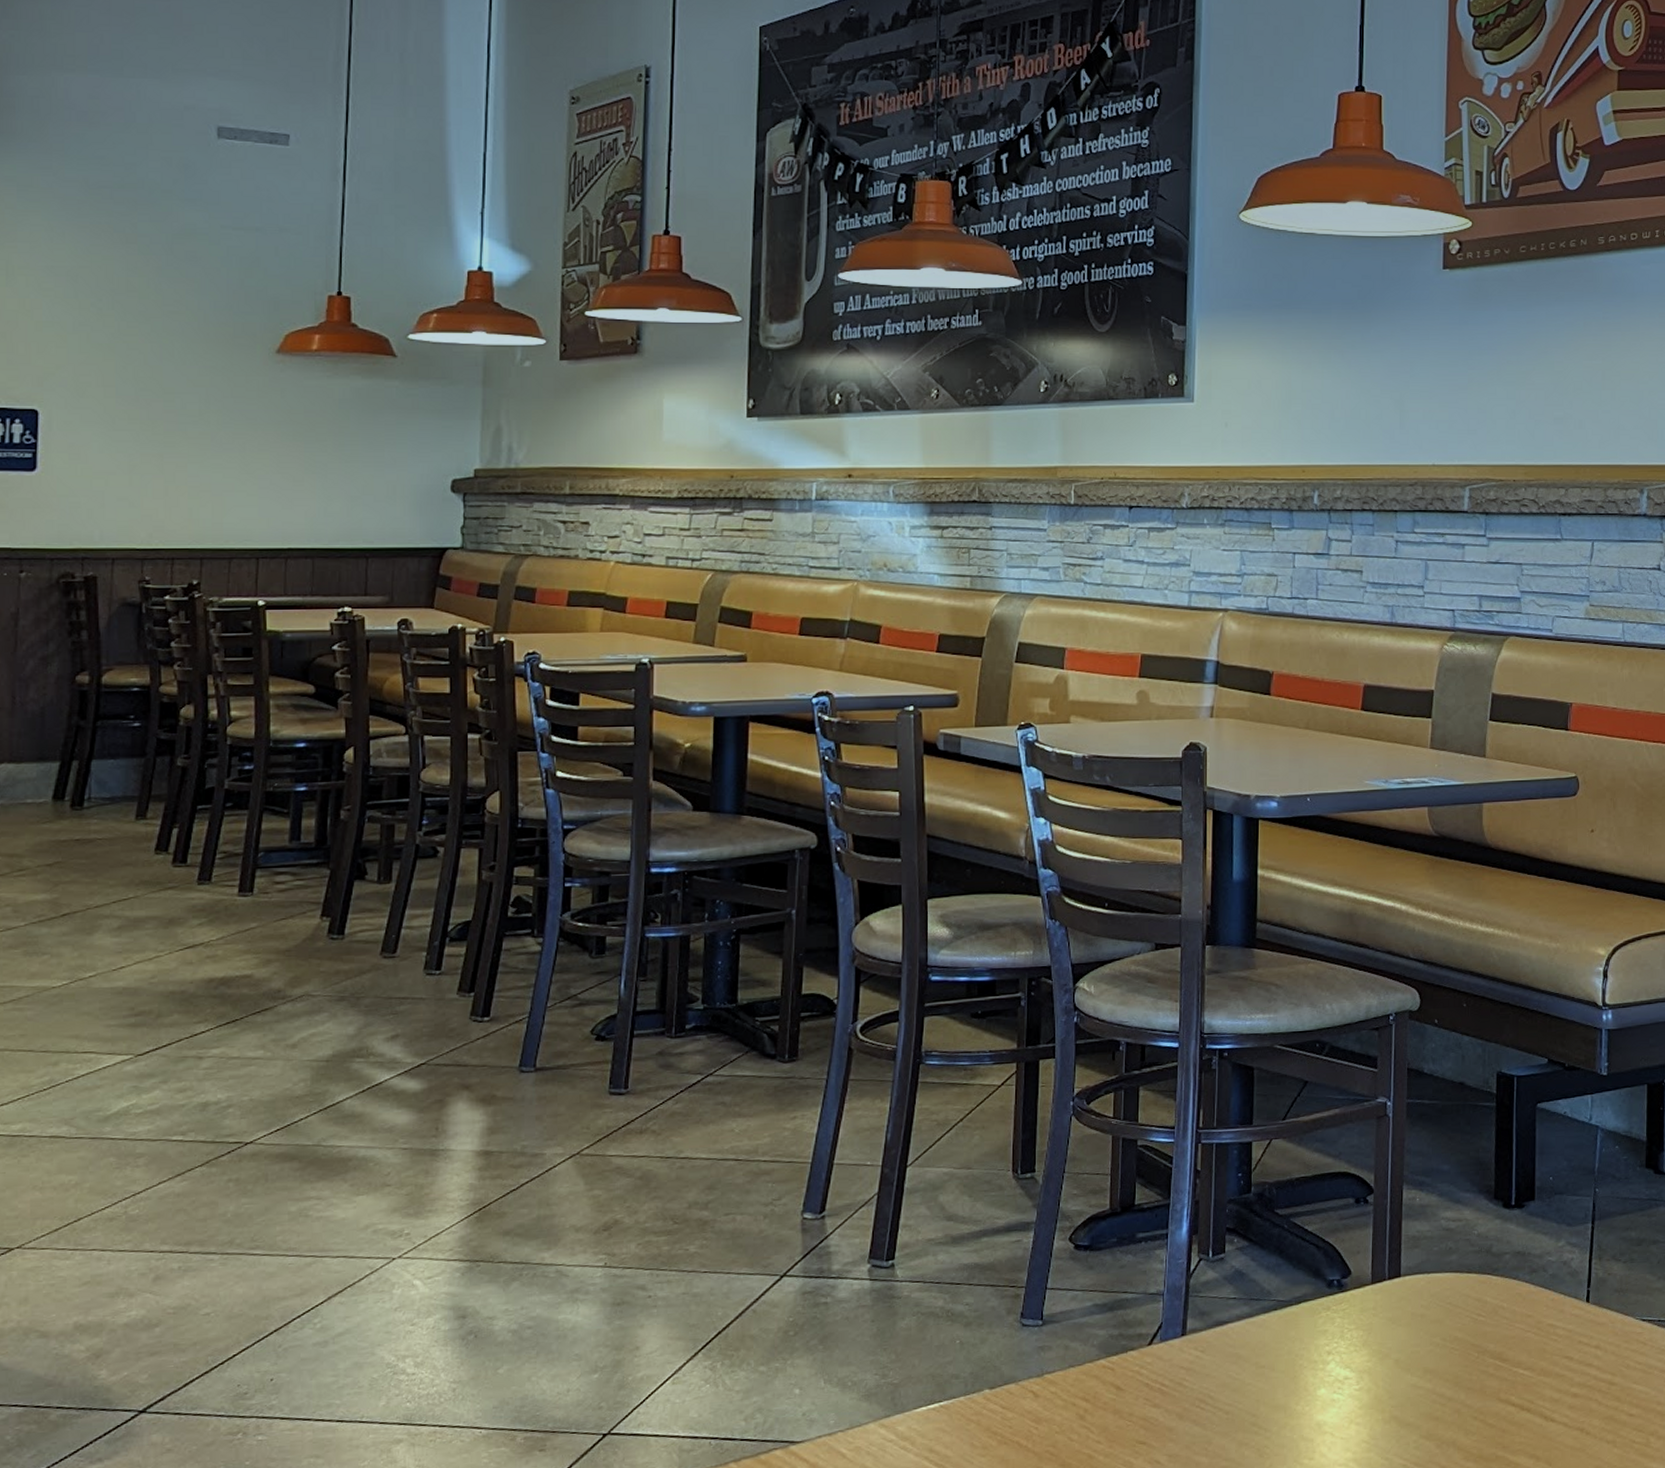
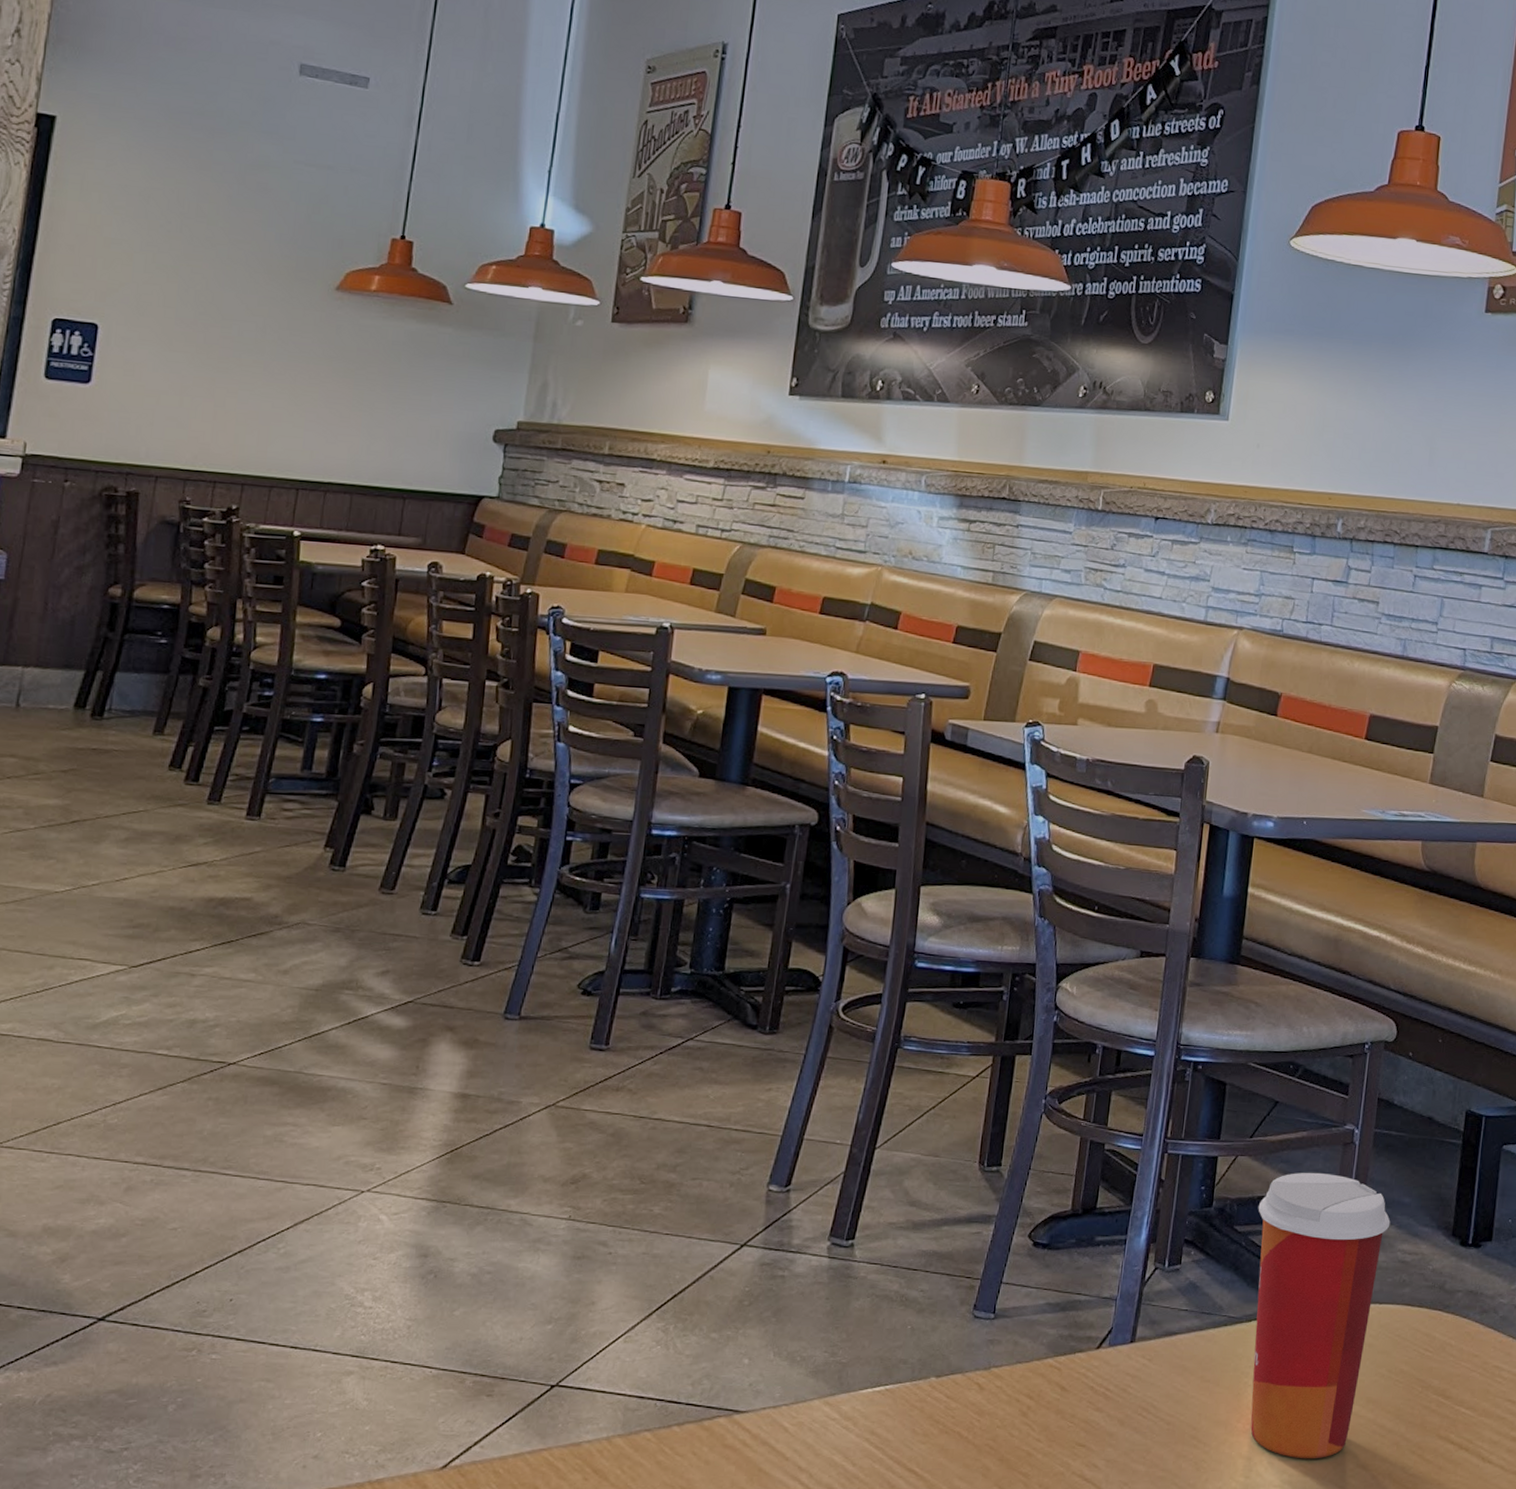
paper cup: none [1297,1148,1431,1436] -> present [1250,1172,1391,1459]

